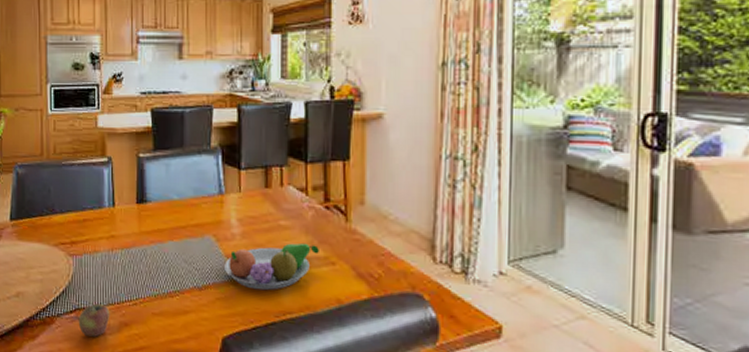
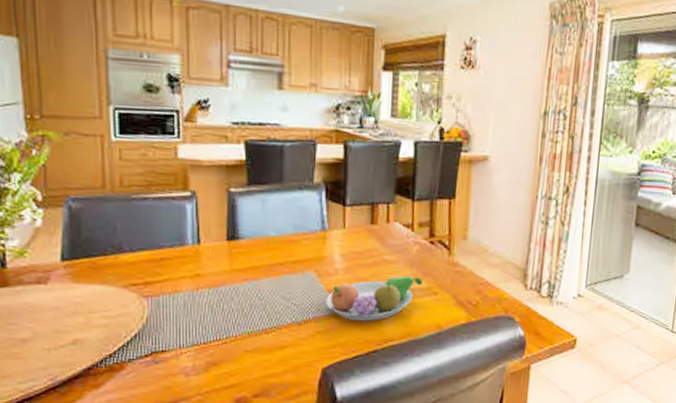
apple: present [78,303,110,337] -> none [155,345,195,379]

